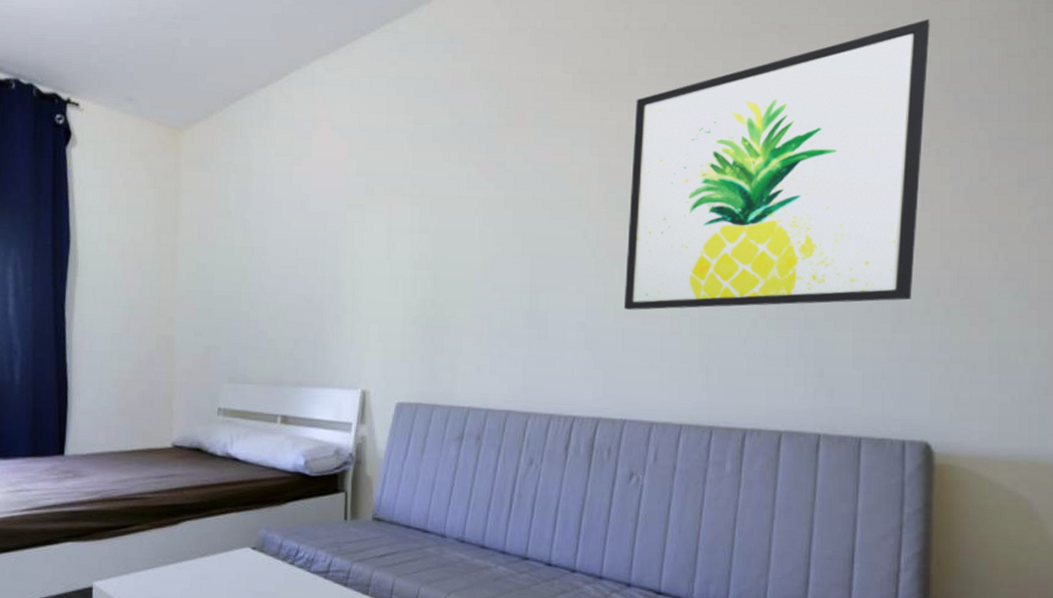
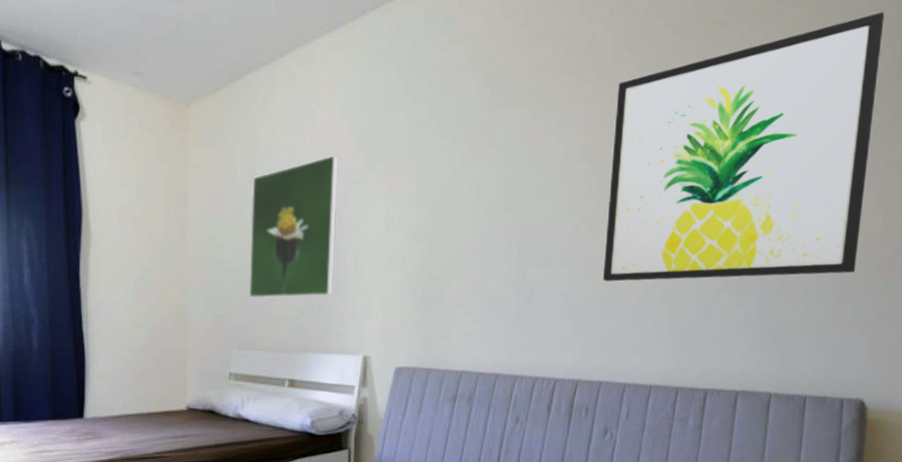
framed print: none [241,178,337,329] -> present [250,155,339,298]

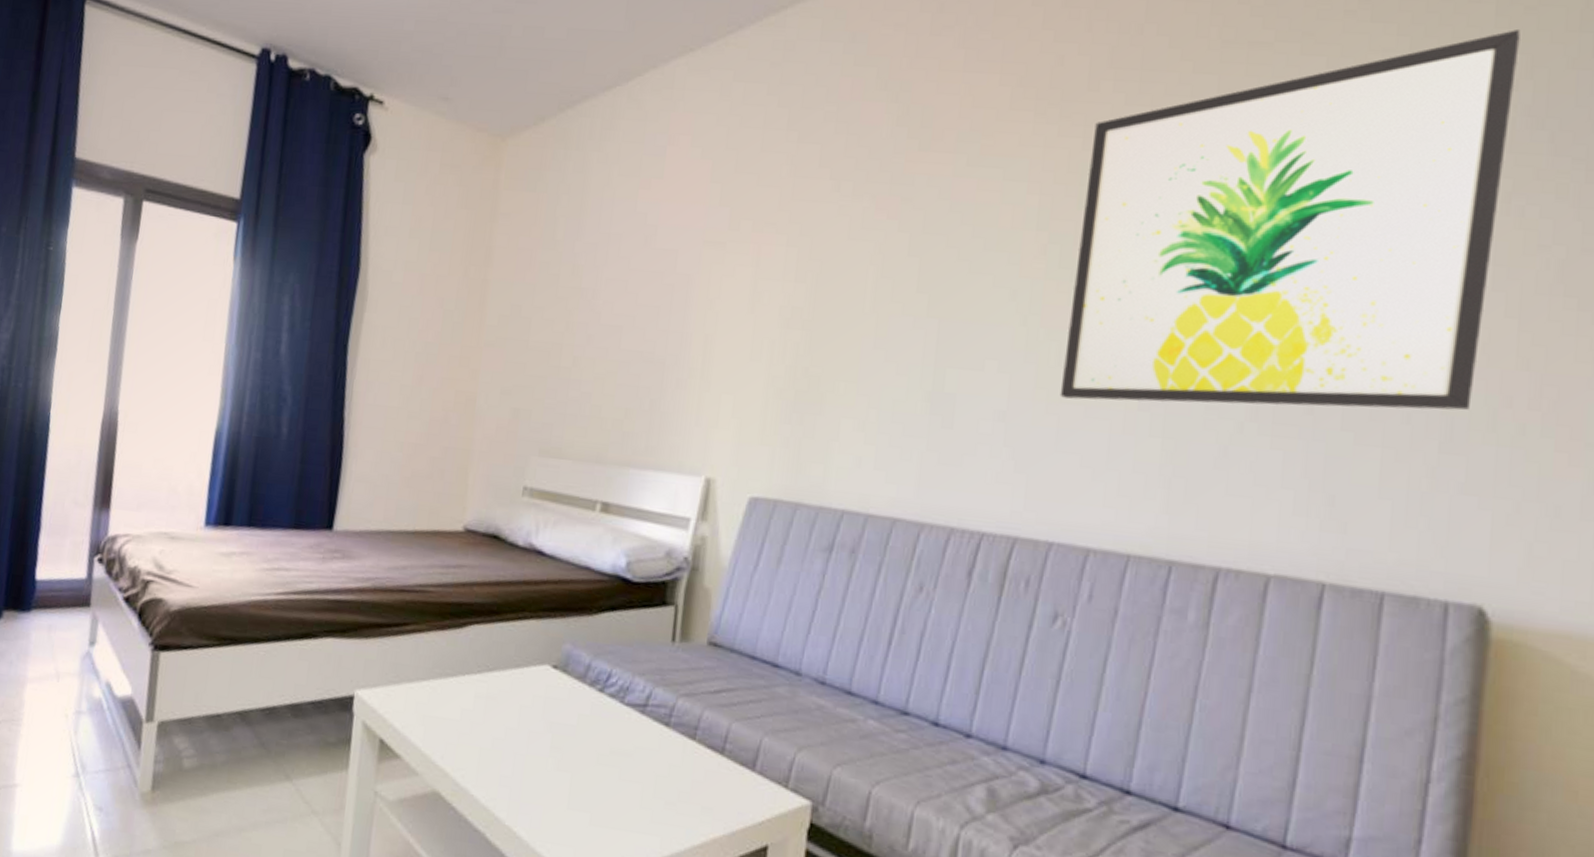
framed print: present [250,155,339,298] -> none [559,207,693,393]

